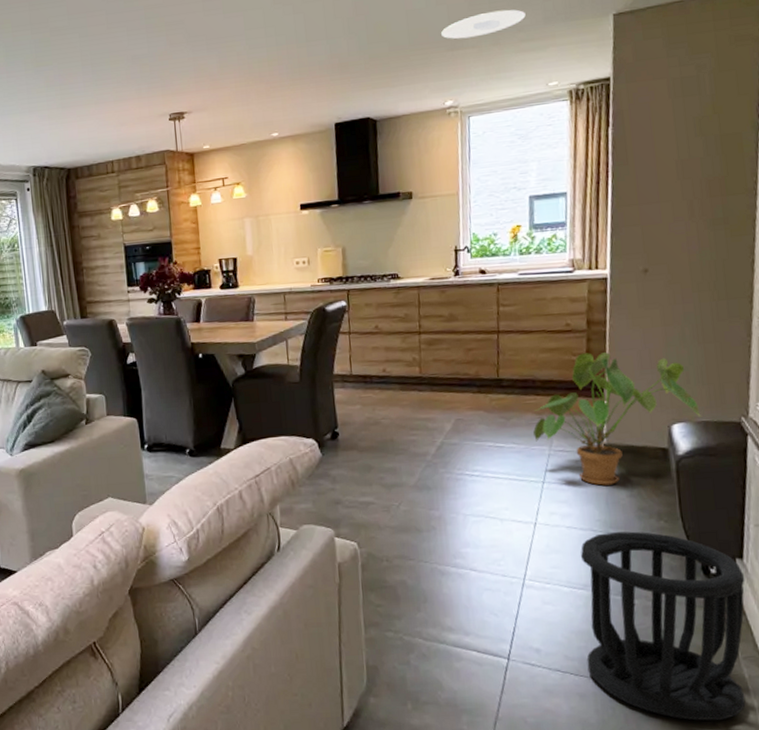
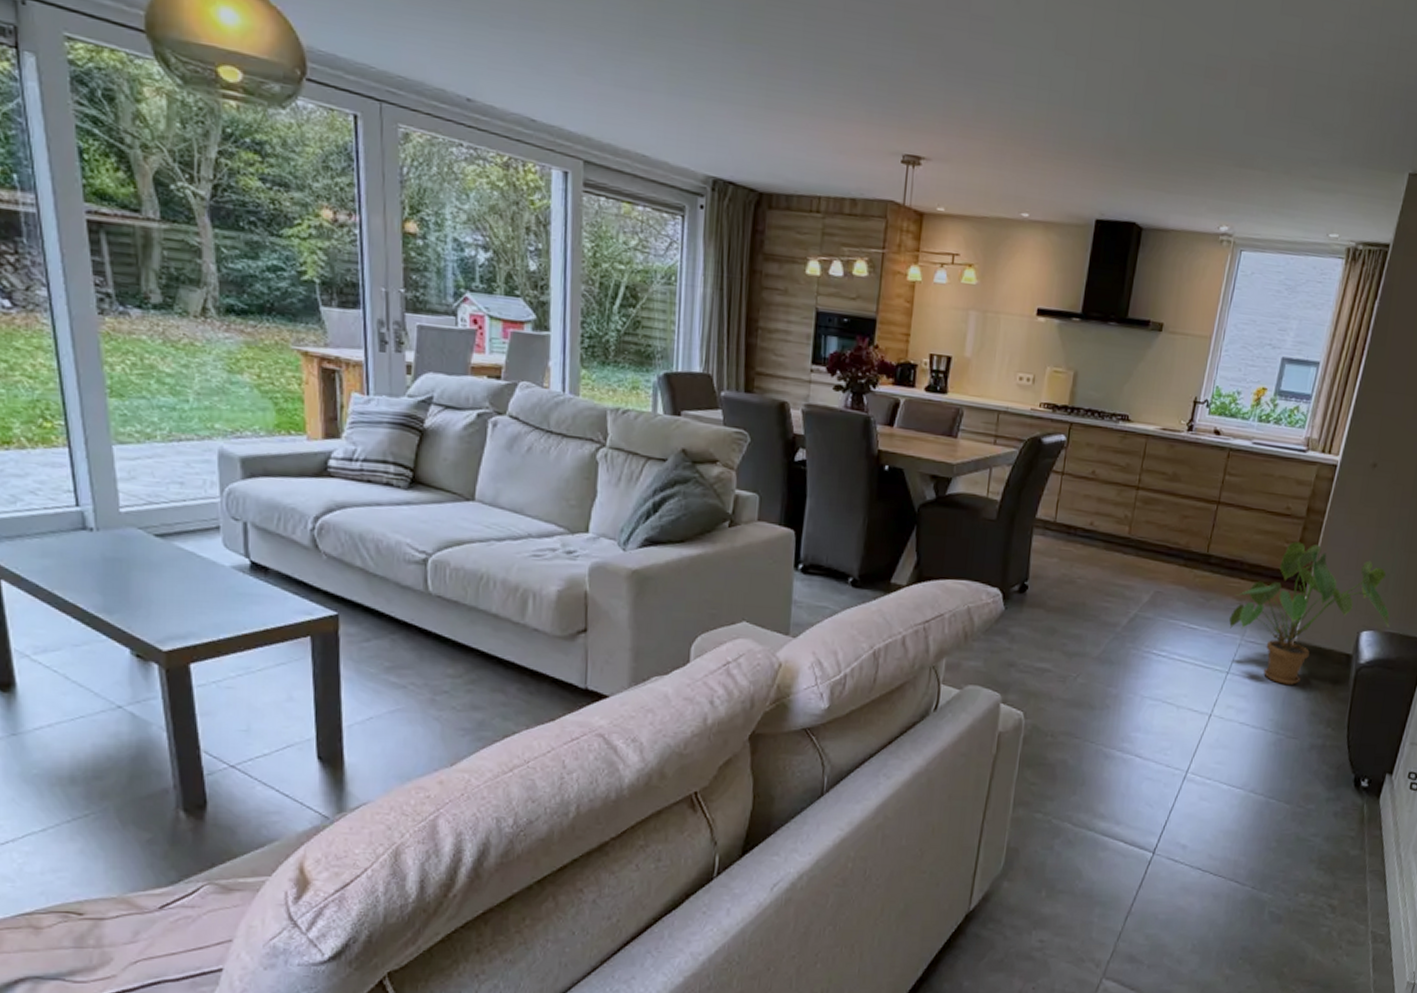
recessed light: present [441,9,526,39] -> none [1233,132,1324,159]
wastebasket: present [580,531,746,721] -> none [1227,733,1390,930]

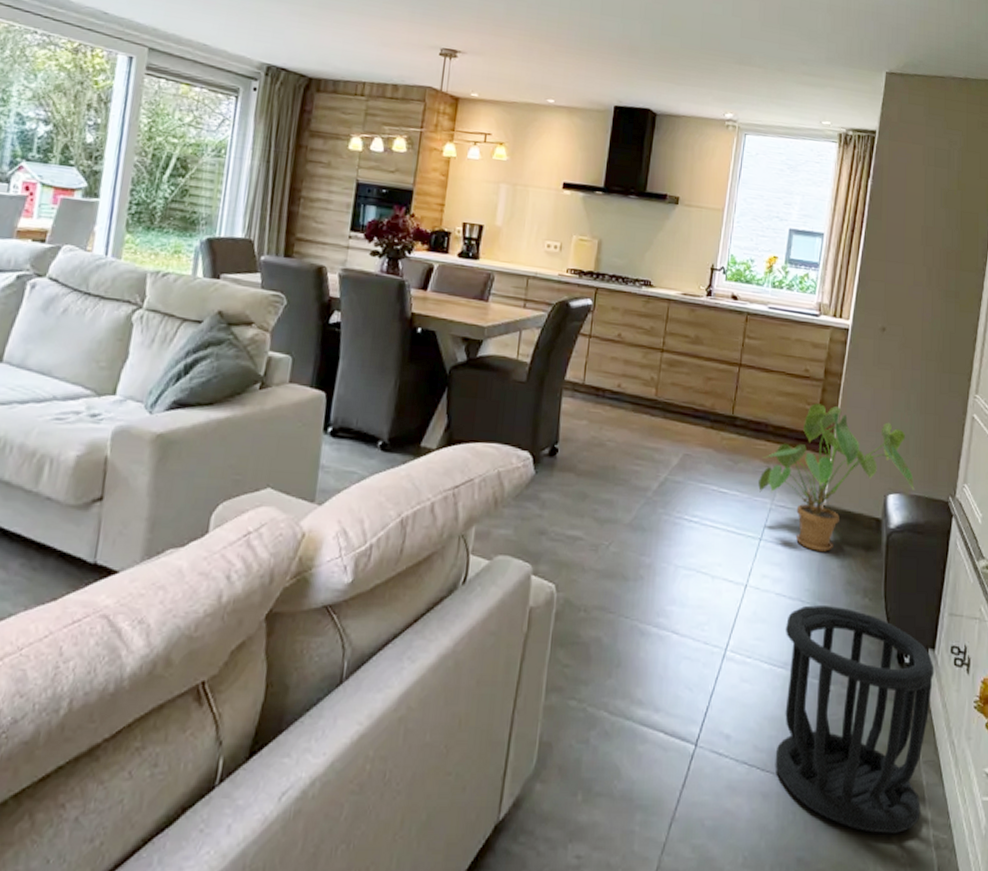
wastebasket: none [1227,733,1390,930] -> present [775,605,934,834]

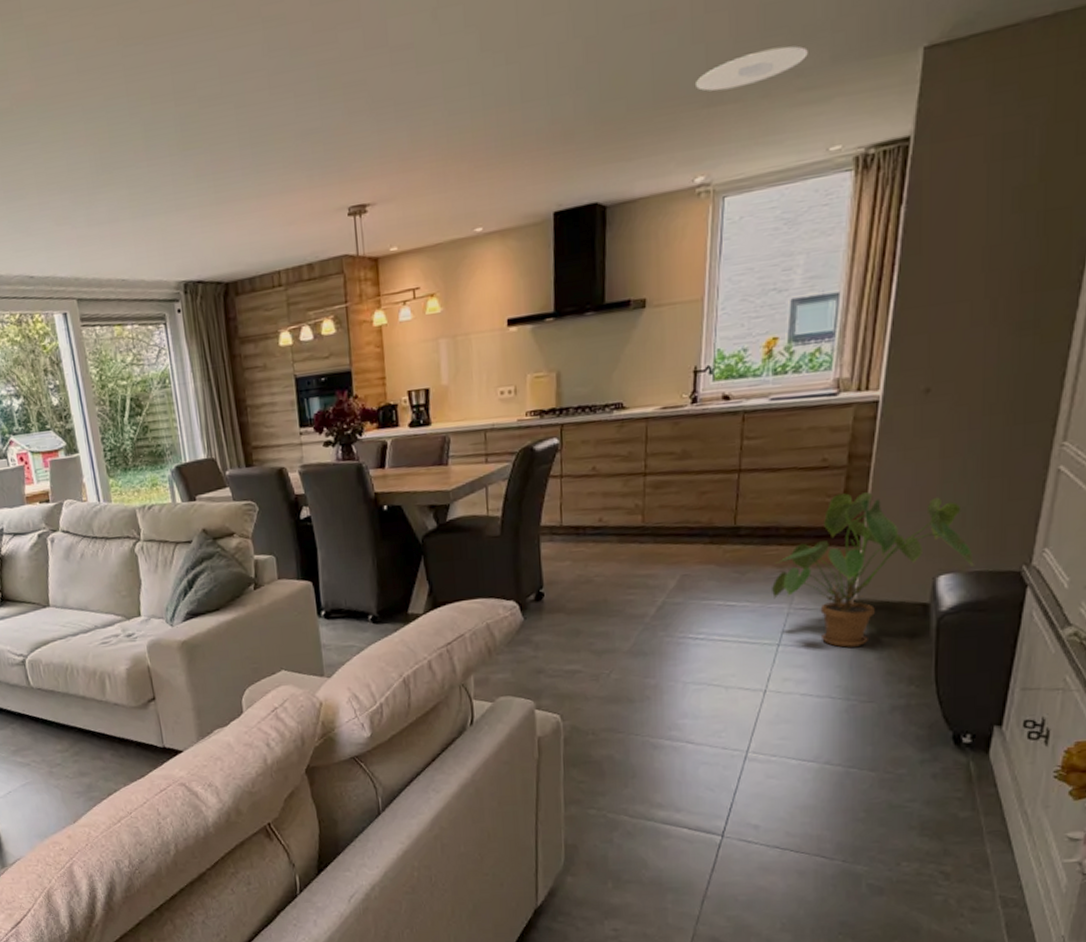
recessed light: none [732,36,811,59] -> present [696,46,808,92]
wastebasket: present [775,605,934,834] -> none [810,698,1002,898]

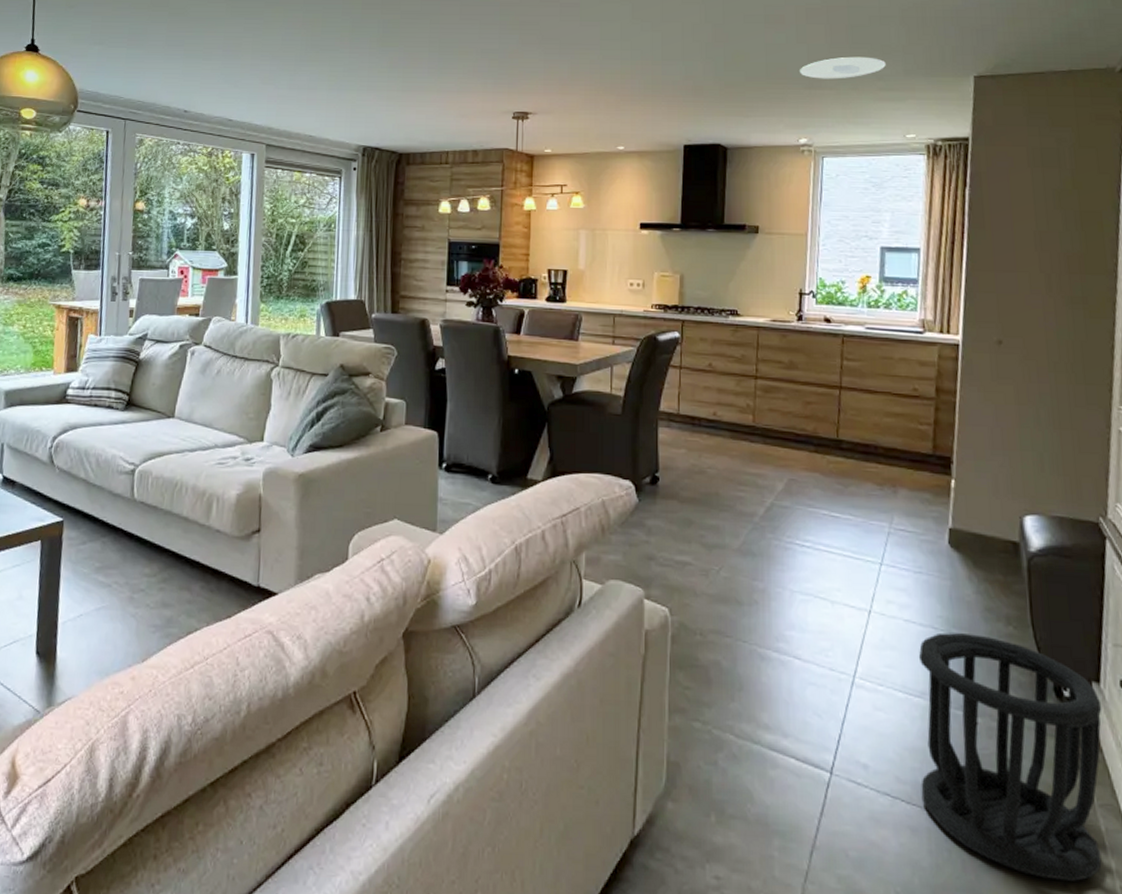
house plant: present [772,492,974,648] -> none [873,423,1056,577]
wastebasket: none [810,698,1002,898] -> present [918,632,1102,882]

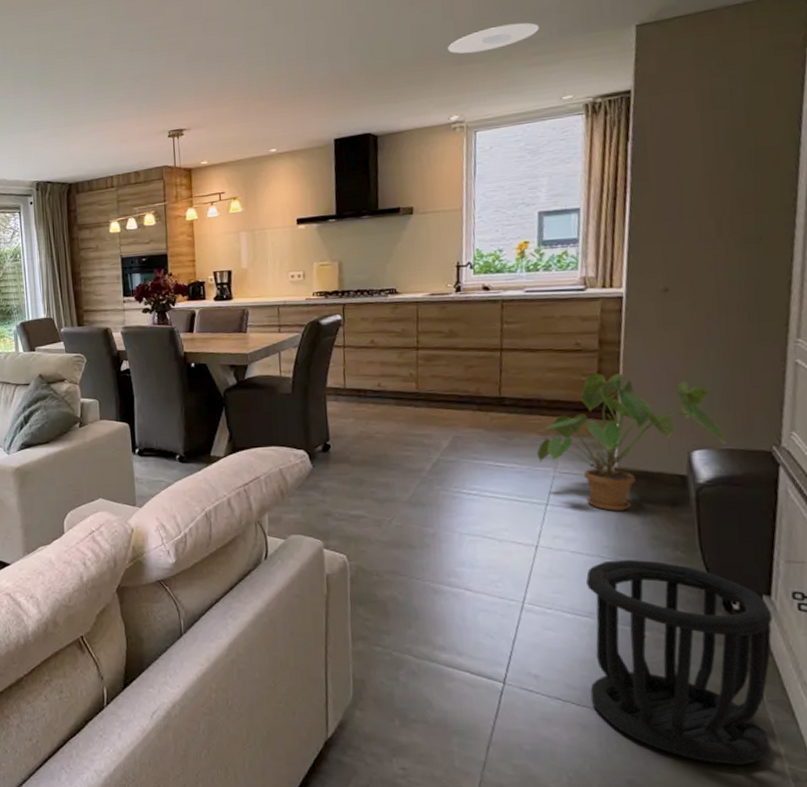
house plant: none [873,423,1056,577] -> present [537,373,726,511]

